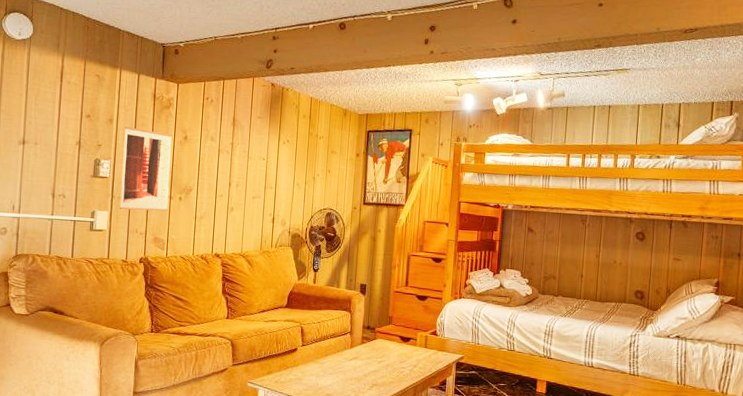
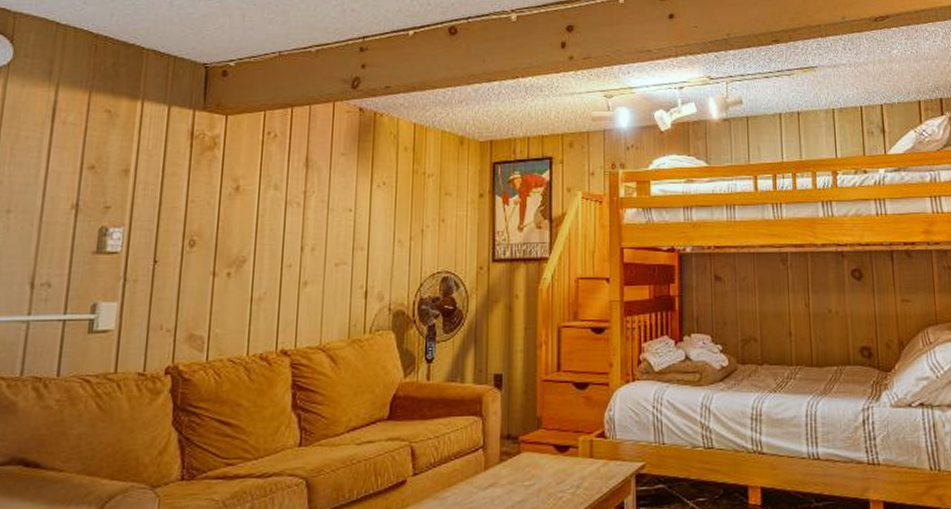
wall art: present [120,127,173,212] -> none [136,179,219,298]

